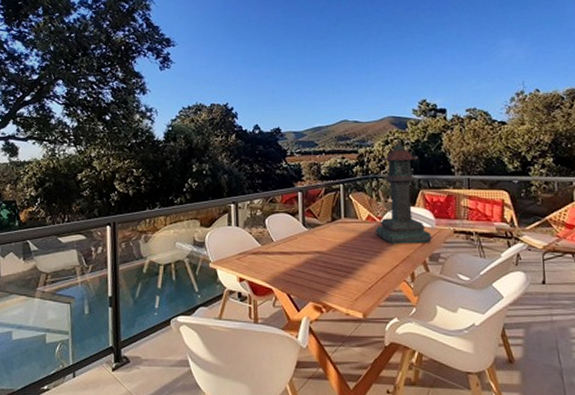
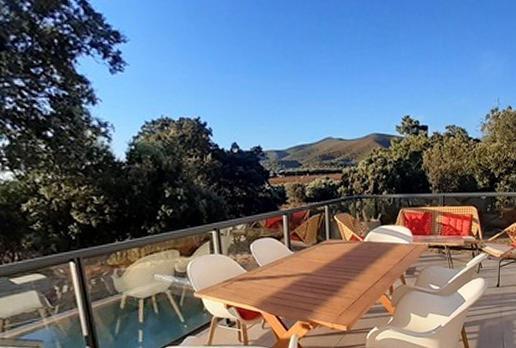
lantern: present [375,142,433,244] -> none [358,161,410,262]

